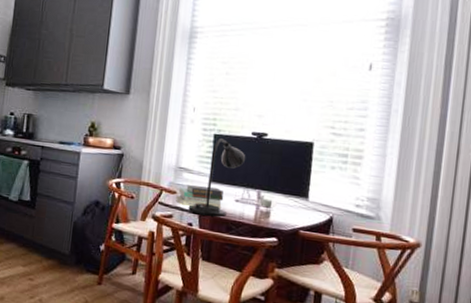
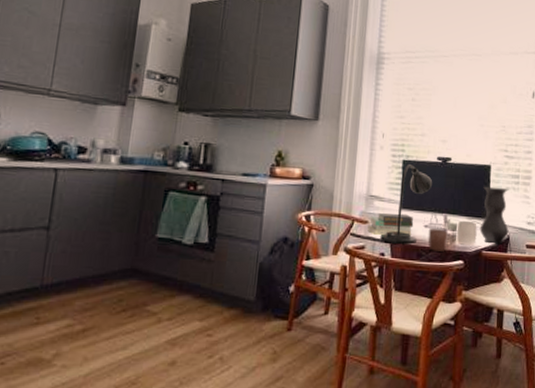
mug: none [238,203,267,227] -> present [428,228,454,252]
mug: none [270,197,295,224] -> present [456,220,477,245]
vase: none [297,164,334,226] -> present [479,186,509,244]

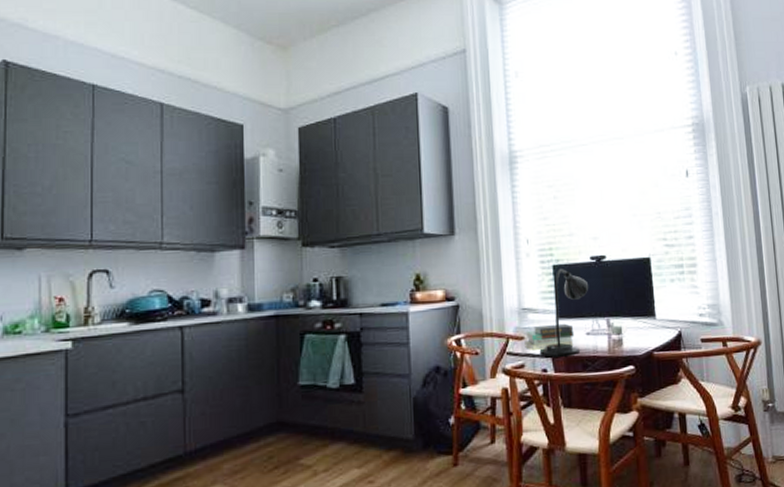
mug: present [428,228,454,252] -> none [591,333,621,360]
mug: present [456,220,477,245] -> none [622,321,646,349]
vase: present [479,186,509,244] -> none [645,280,680,343]

